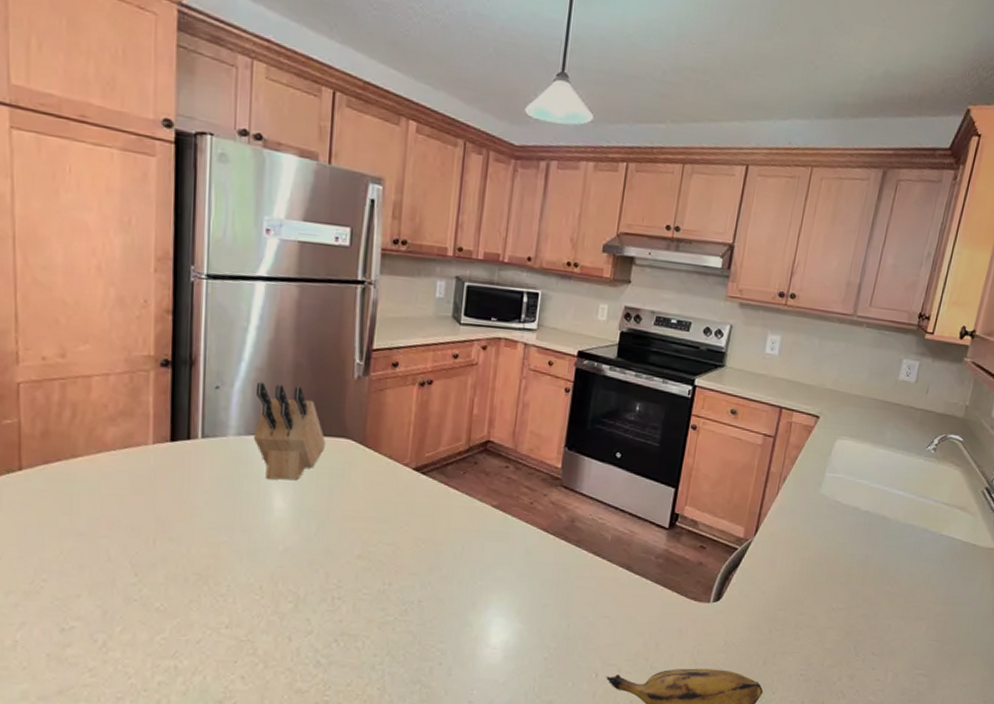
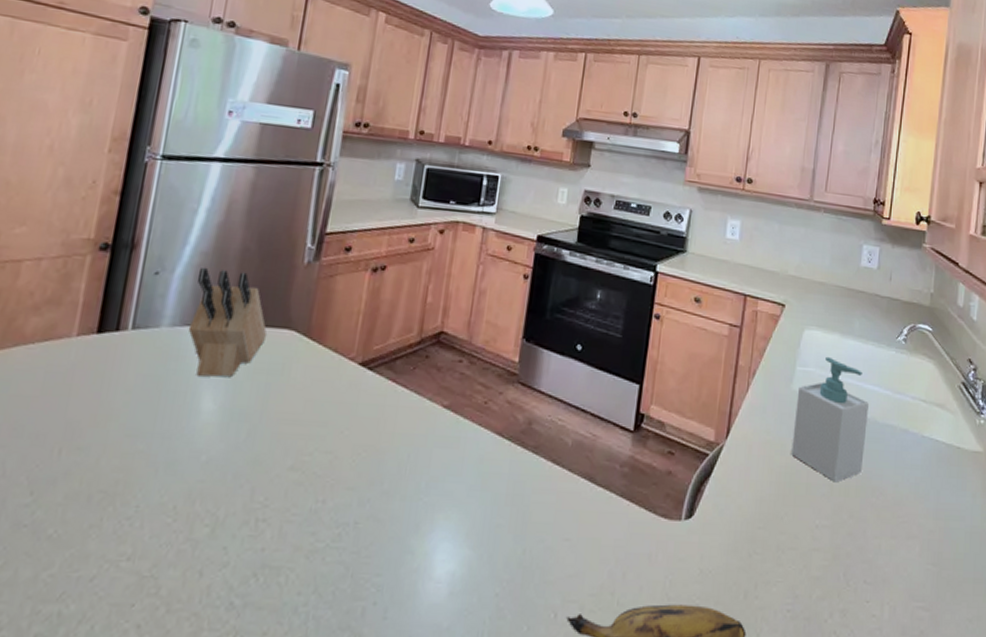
soap bottle: none [815,464,893,573] -> present [791,356,869,483]

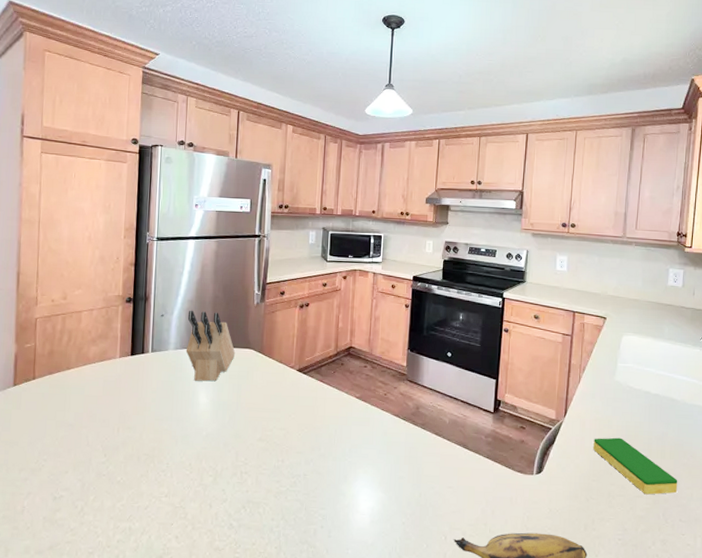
dish sponge: none [761,467,864,547] -> present [593,437,678,495]
soap bottle: present [791,356,869,483] -> none [617,355,678,448]

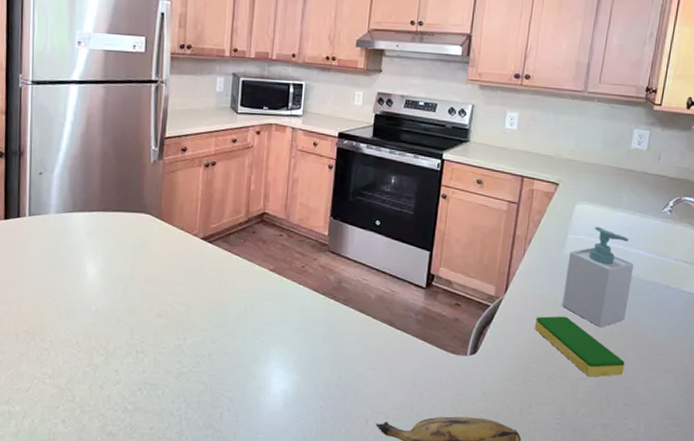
knife block: present [185,310,236,381] -> none [69,167,129,250]
soap bottle: none [617,355,678,448] -> present [562,226,634,328]

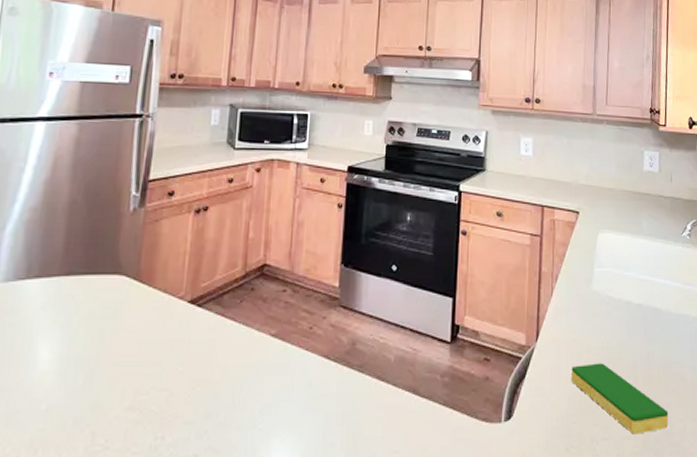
soap bottle: present [562,226,634,328] -> none [596,256,663,373]

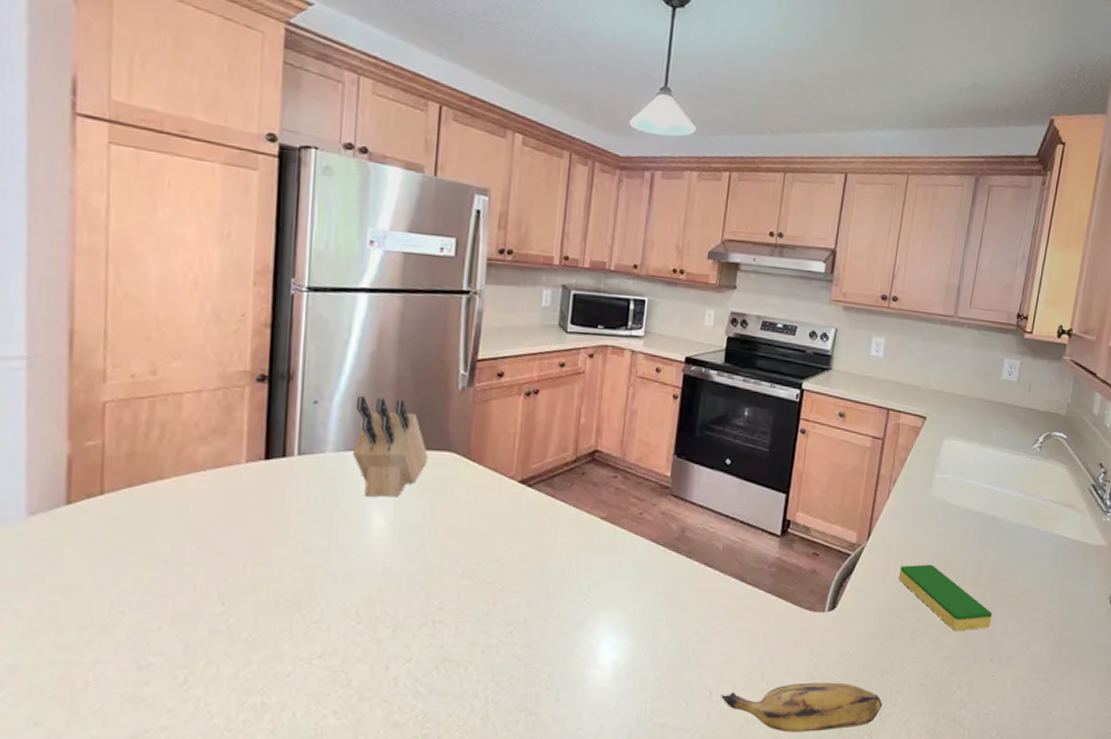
knife block: none [21,222,99,327] -> present [352,395,429,497]

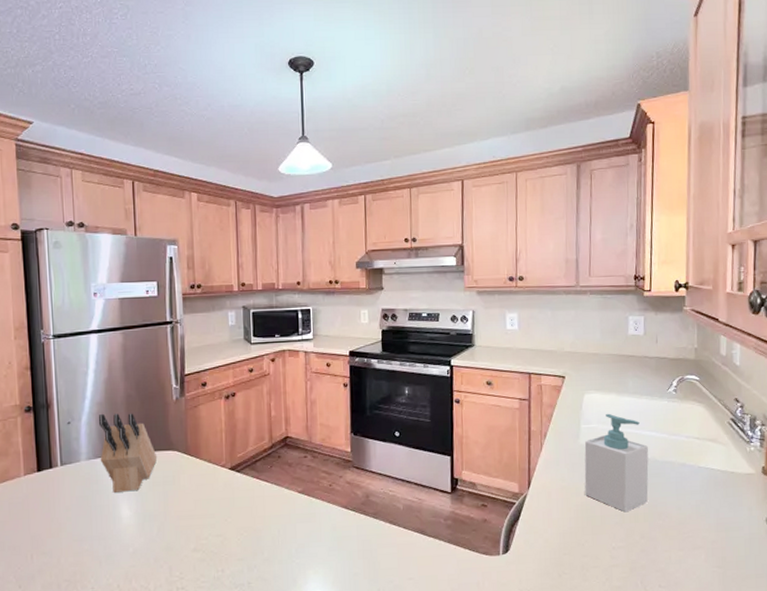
dish sponge: present [899,564,993,631] -> none [562,505,655,563]
soap bottle: none [928,464,1002,576] -> present [584,413,649,513]

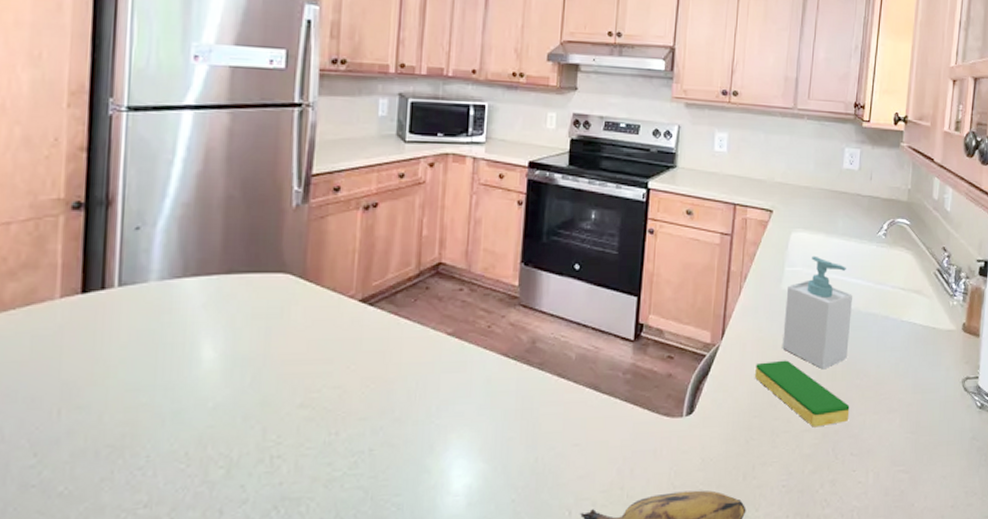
knife block: present [98,413,158,493] -> none [178,218,262,326]
dish sponge: none [562,505,655,563] -> present [755,360,850,427]

